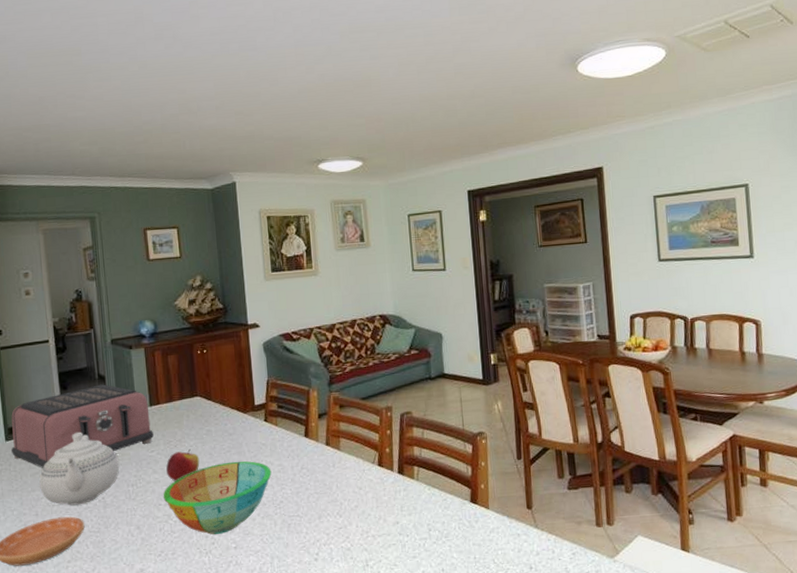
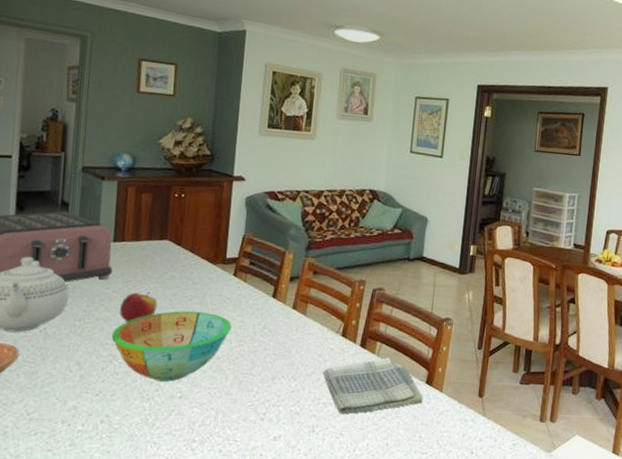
dish towel: none [366,481,471,545] -> present [323,358,423,415]

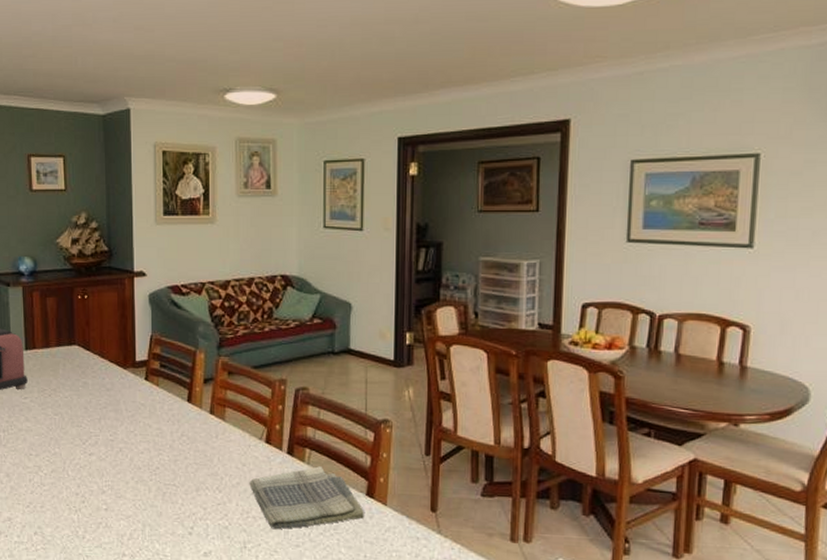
bowl: present [111,311,232,382] -> none [34,419,149,493]
apple: present [120,291,158,322] -> none [39,400,74,432]

